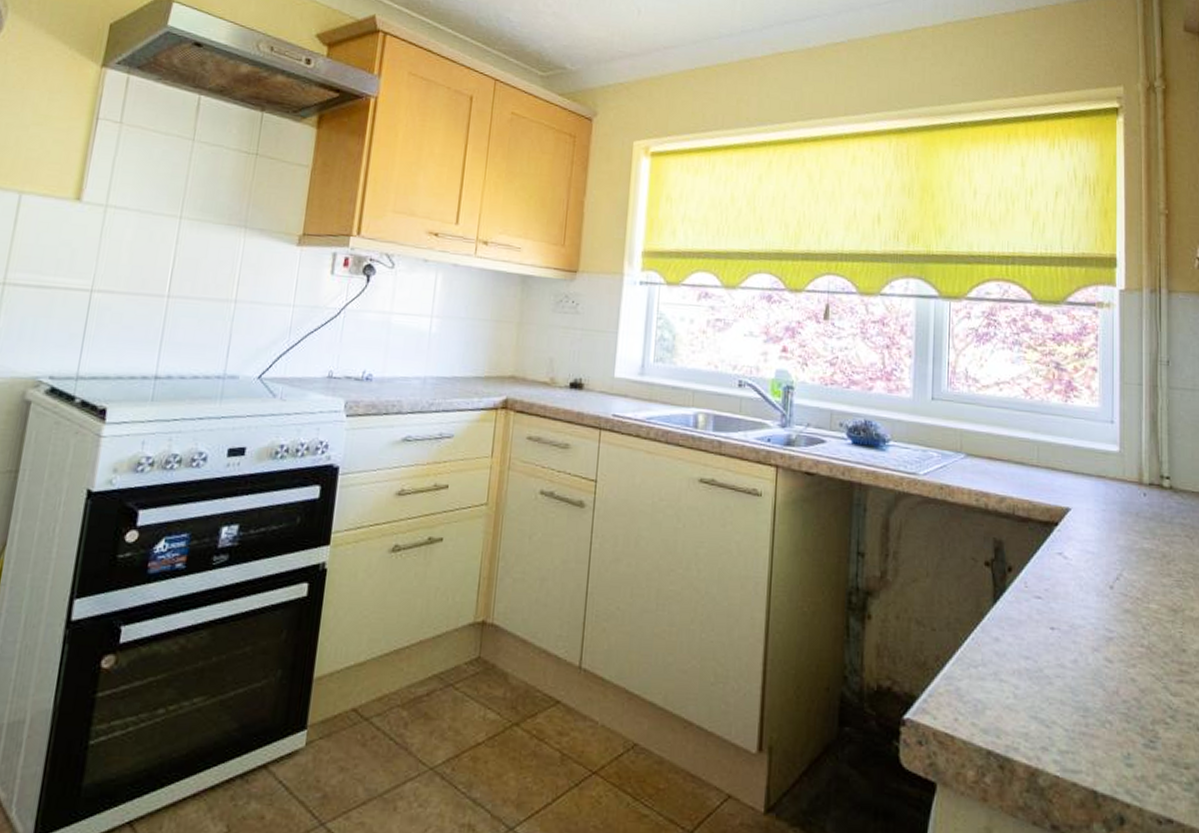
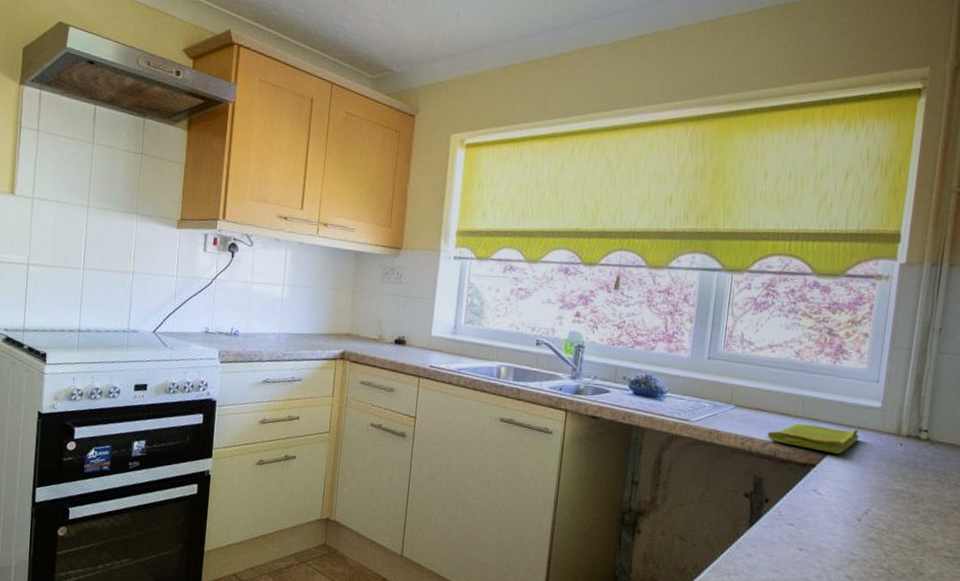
dish towel: none [1003,473,1100,508] -> present [767,423,859,454]

